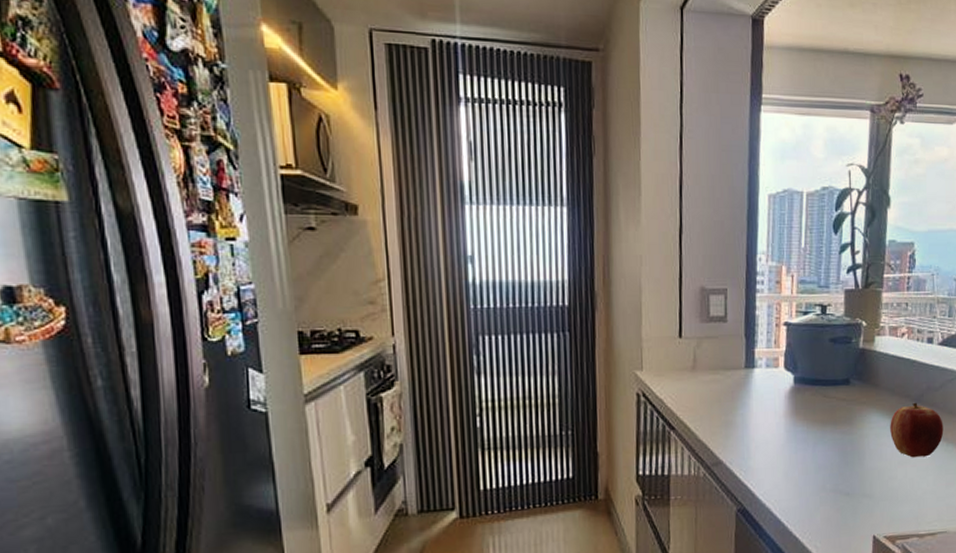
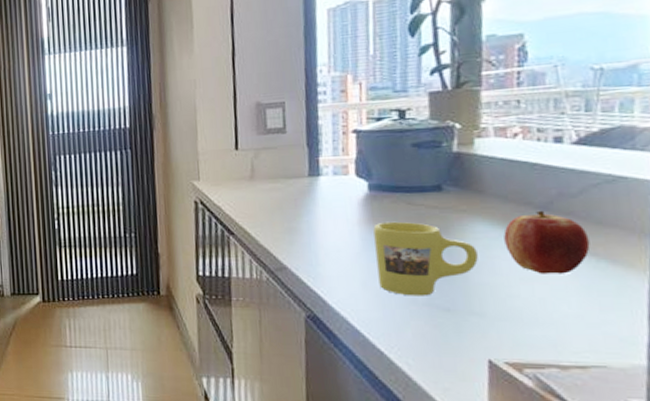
mug: none [796,413,871,484] -> present [373,221,478,296]

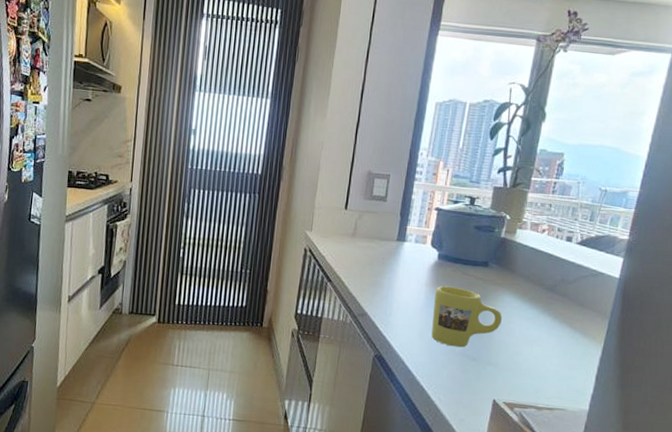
apple: present [503,210,590,274] -> none [520,290,573,340]

